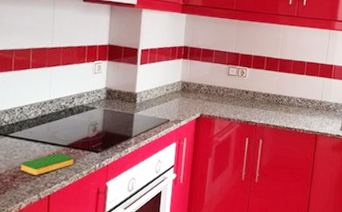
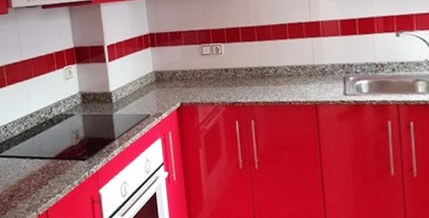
dish sponge: present [20,153,74,175] -> none [15,166,64,192]

